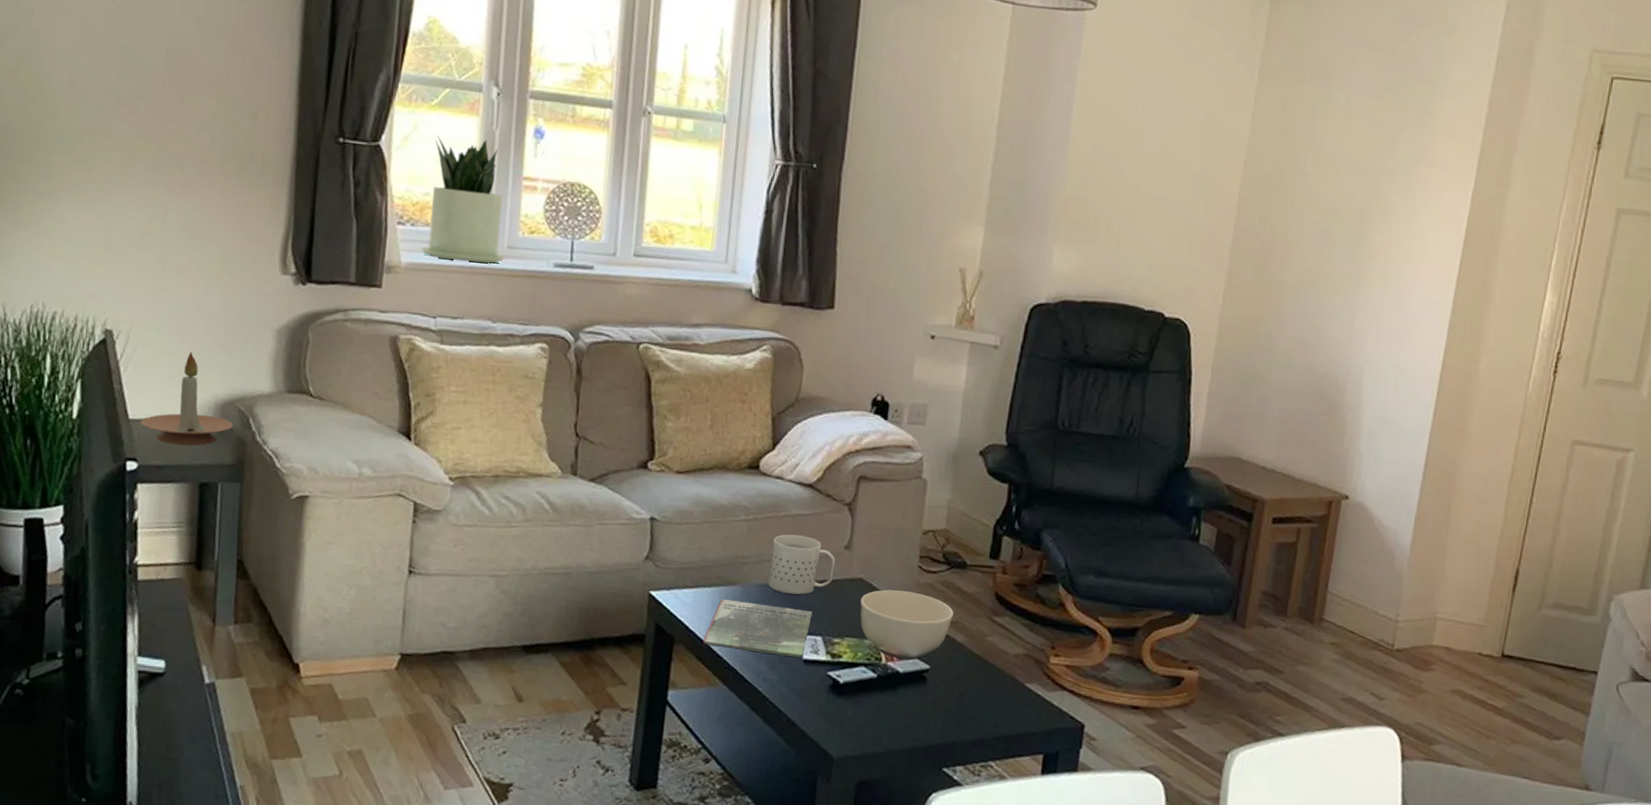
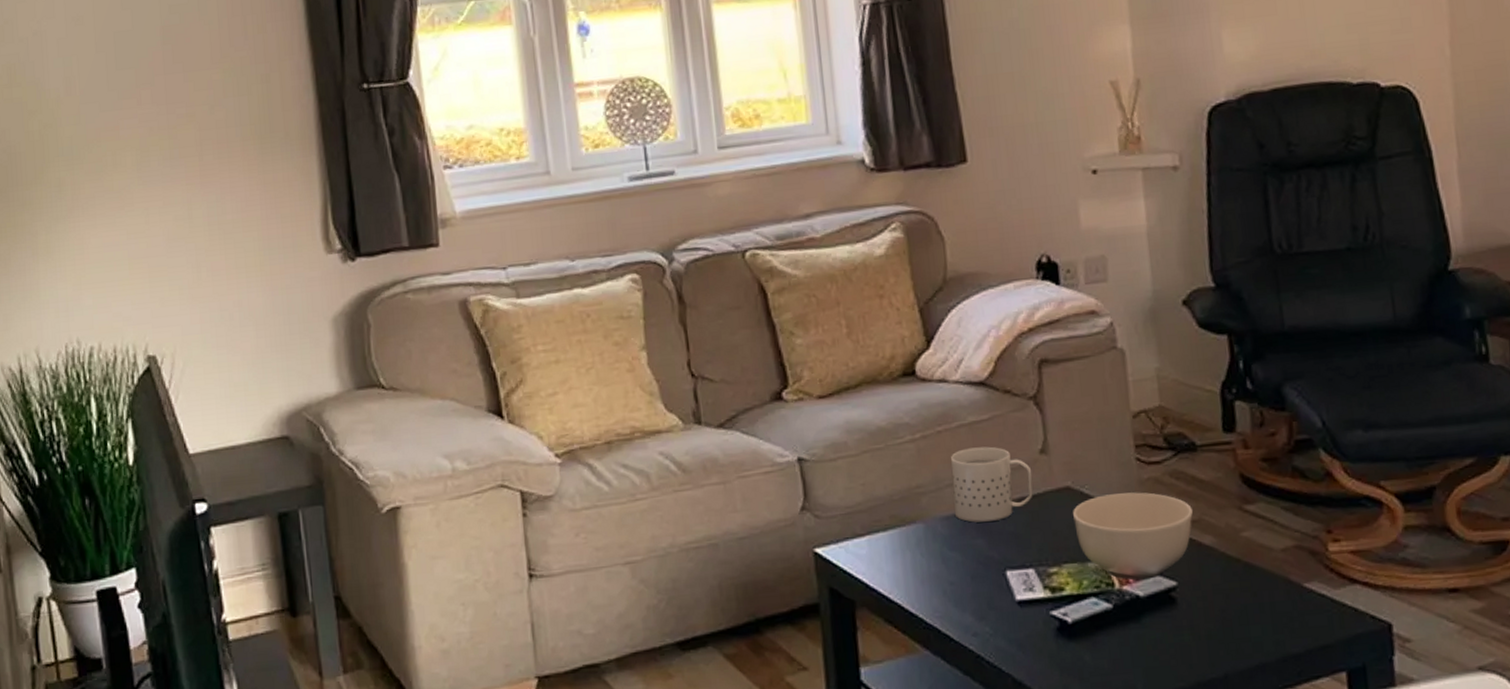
candle holder: present [140,352,234,446] -> none [202,363,304,475]
planter: present [420,136,506,264] -> none [469,50,572,199]
magazine: present [703,598,812,658] -> none [890,538,1017,604]

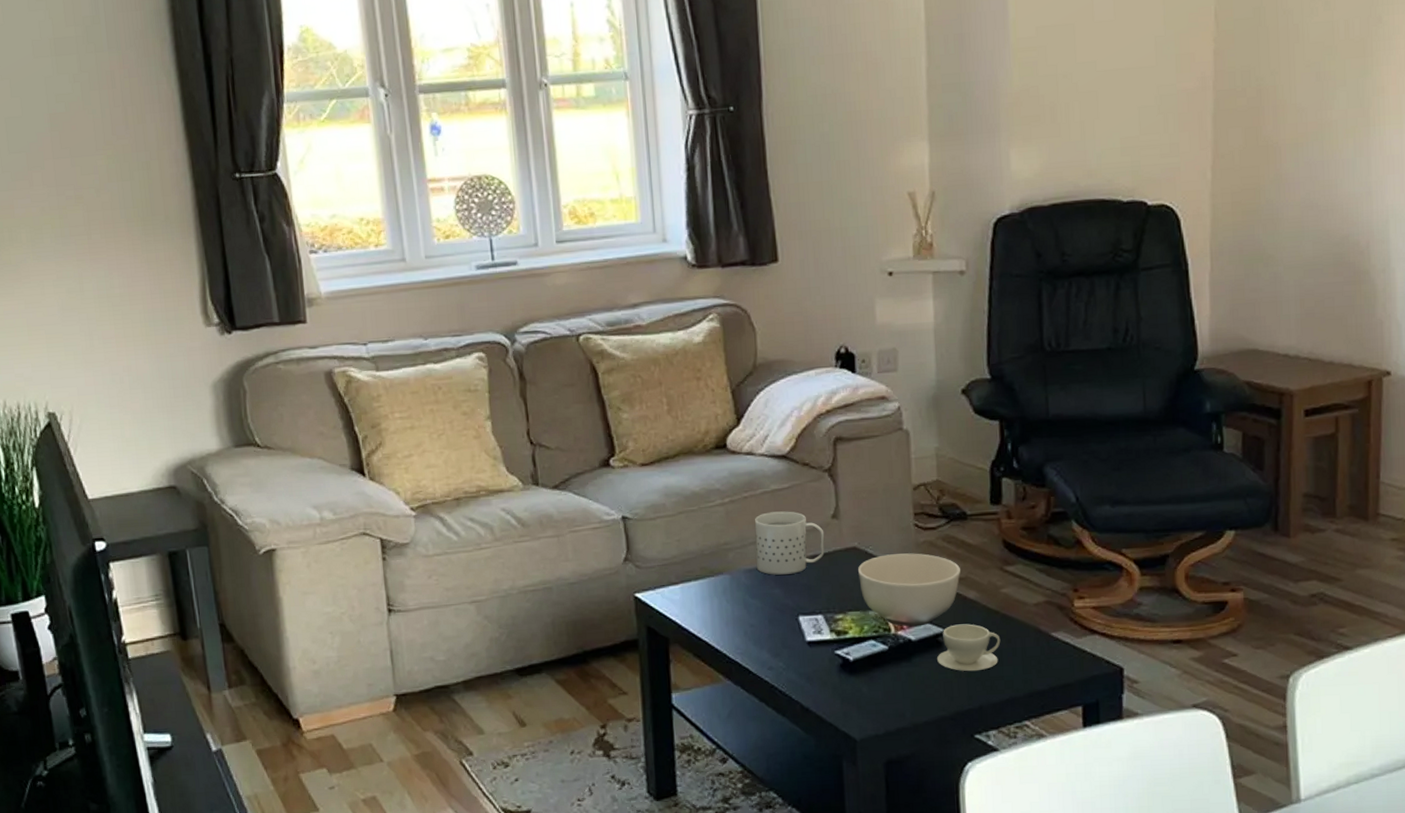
teacup: none [1170,575,1245,633] -> present [936,624,1001,672]

